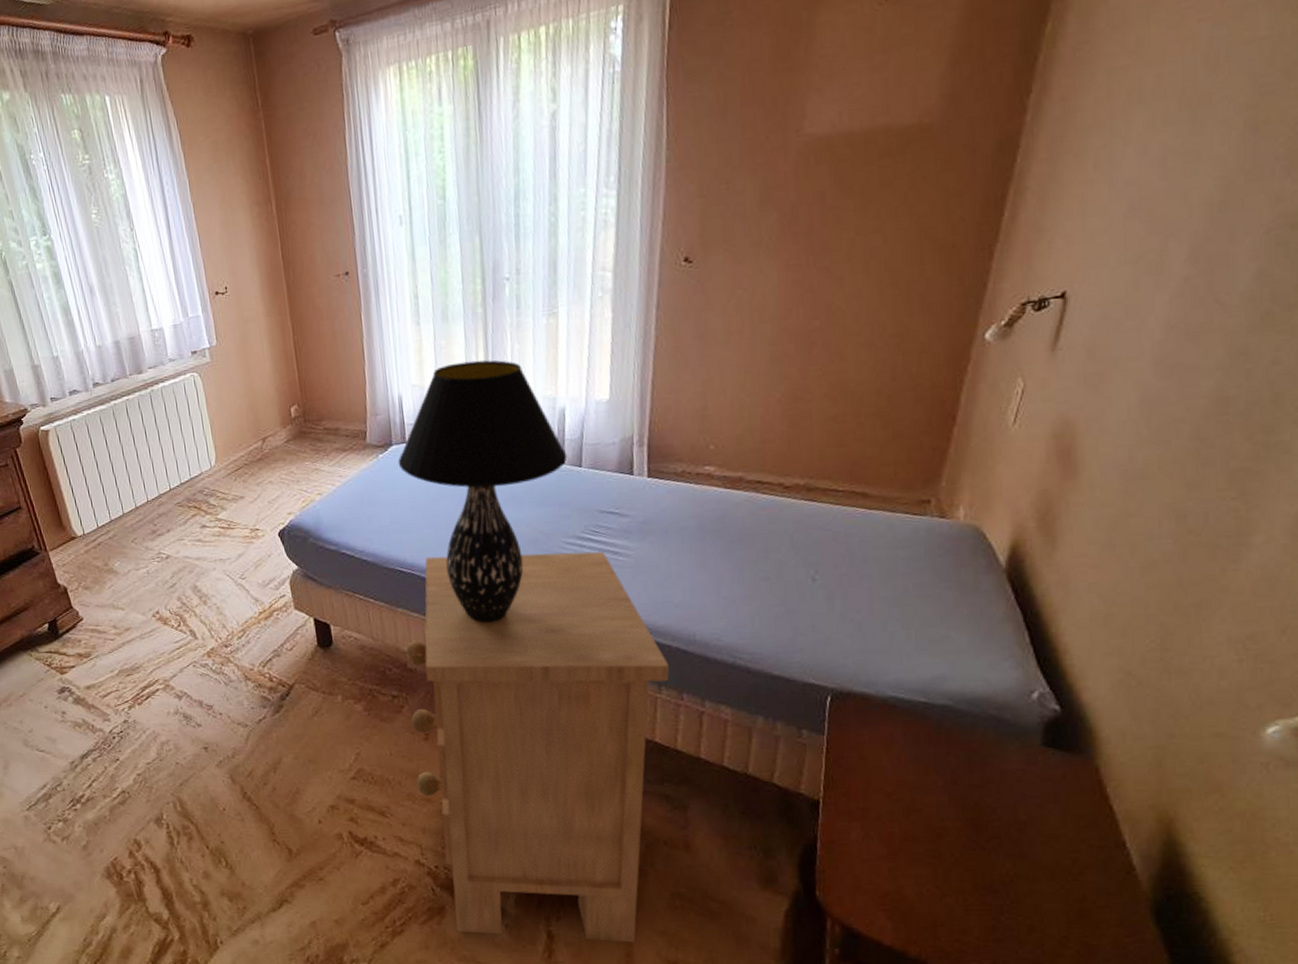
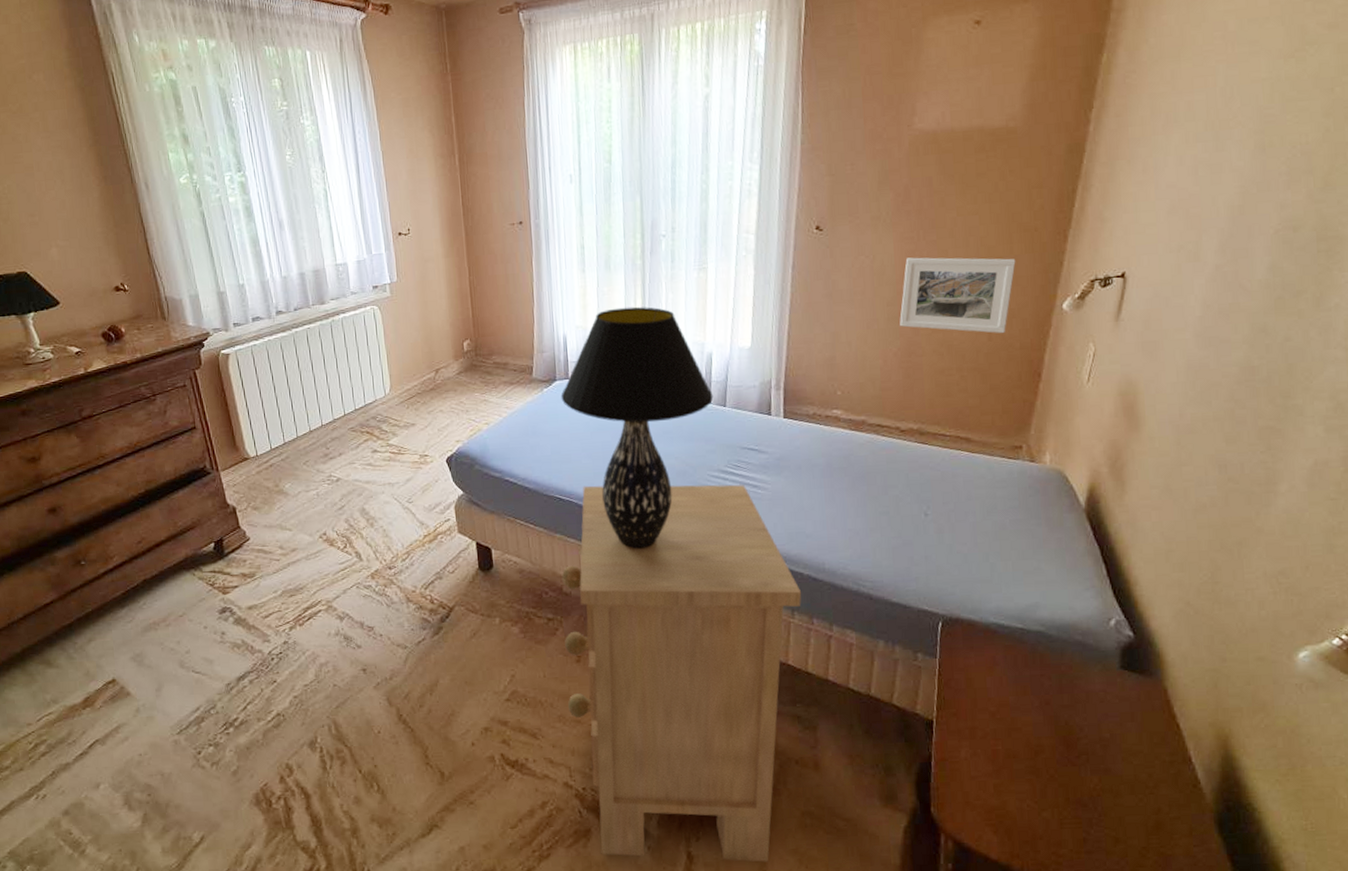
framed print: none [784,282,928,372] -> present [900,257,1016,334]

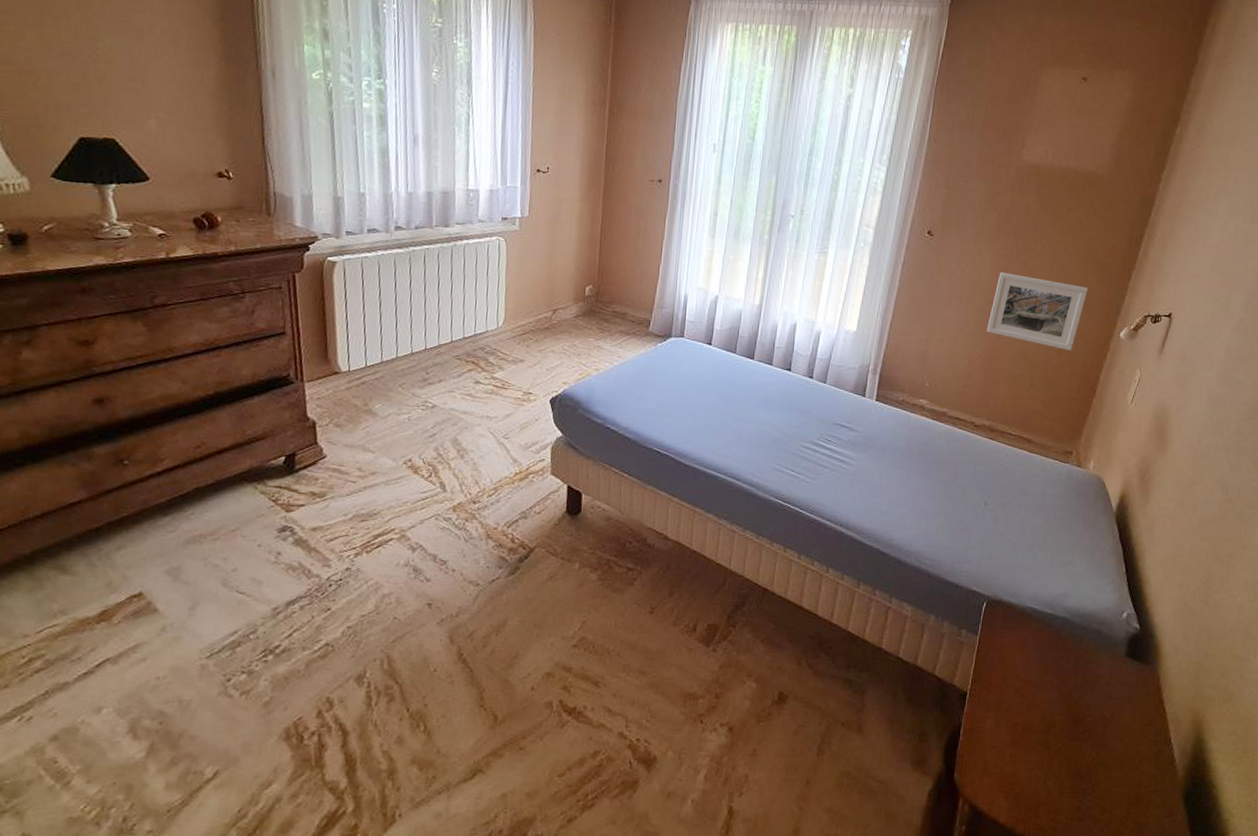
table lamp: present [560,306,714,549] -> none [673,276,816,509]
nightstand: present [561,484,802,862] -> none [634,442,870,819]

